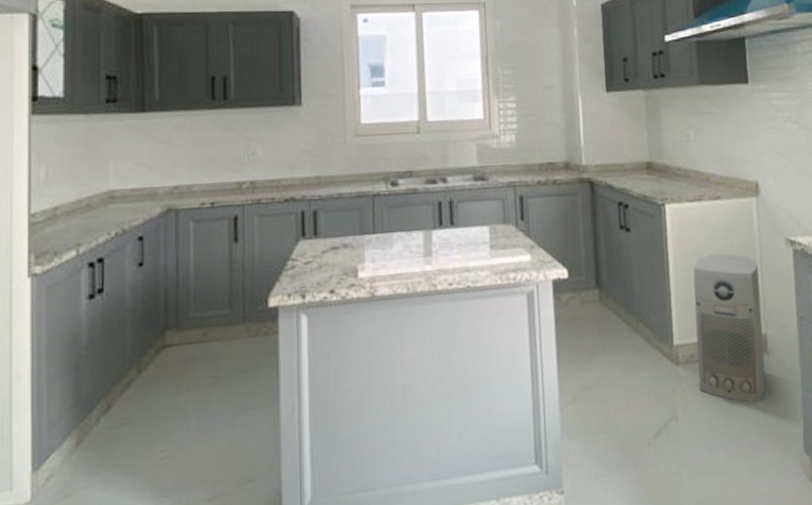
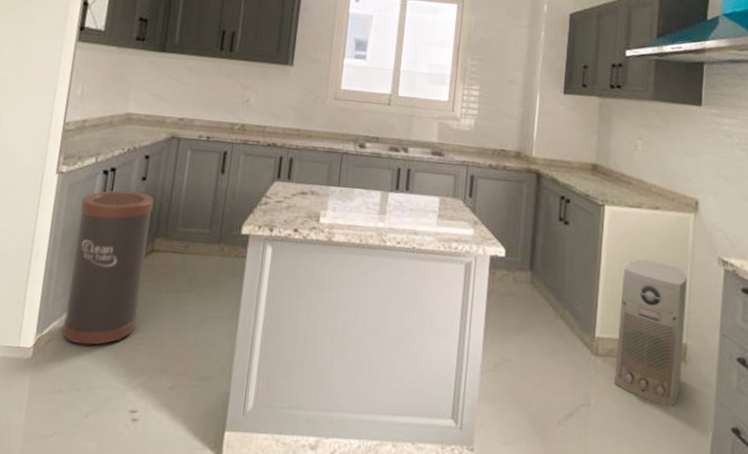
trash can: none [65,281,158,474] -> present [62,190,154,345]

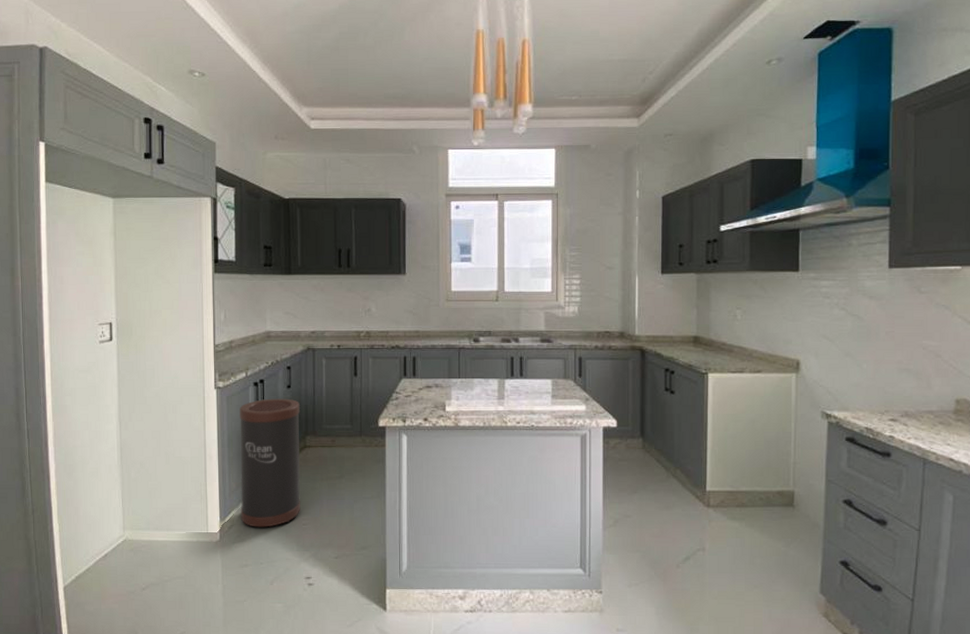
air purifier: present [614,259,687,407] -> none [727,419,791,546]

